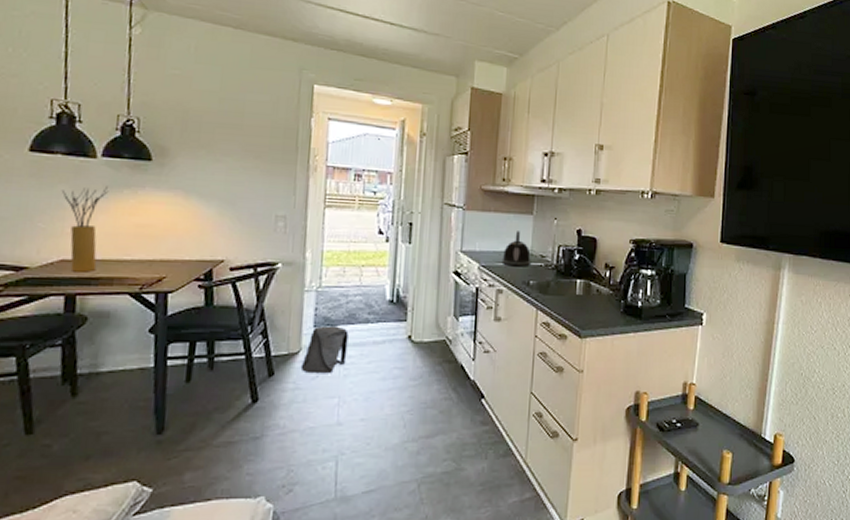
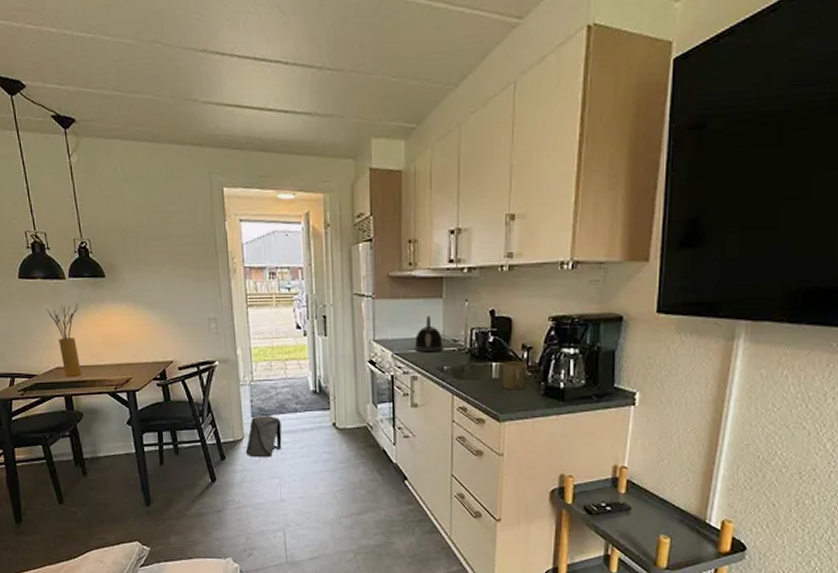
mug: none [585,279,609,307] -> present [502,361,527,390]

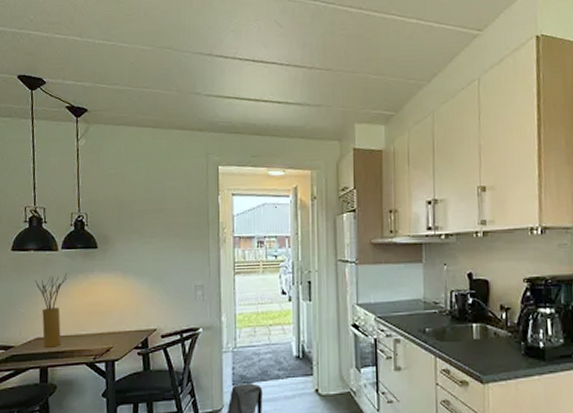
kettle: present [414,316,443,353] -> none [396,280,424,316]
mug: present [502,361,527,390] -> none [482,322,508,351]

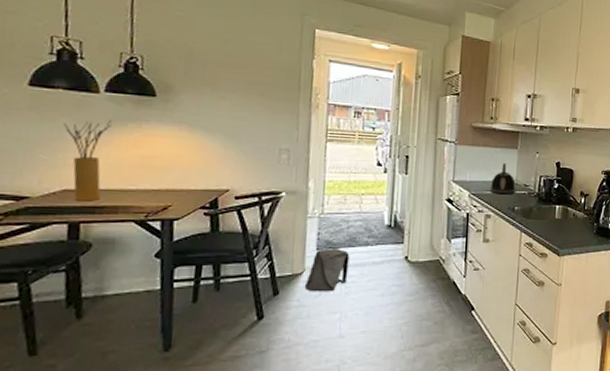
kettle: none [396,280,424,316] -> present [489,163,516,195]

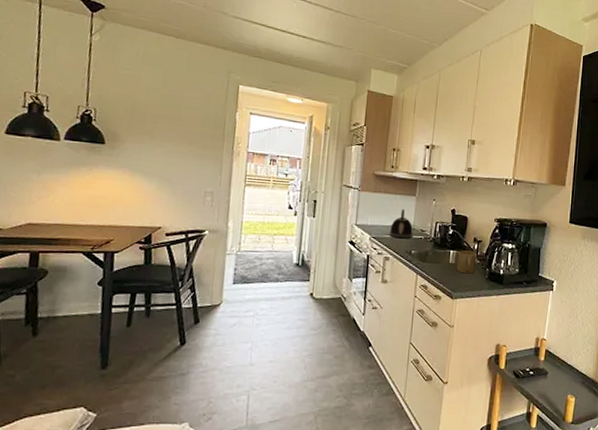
vase: present [62,119,113,202] -> none [30,163,69,234]
backpack: present [304,248,350,292] -> none [221,283,262,323]
mug: none [563,205,584,229] -> present [456,250,477,274]

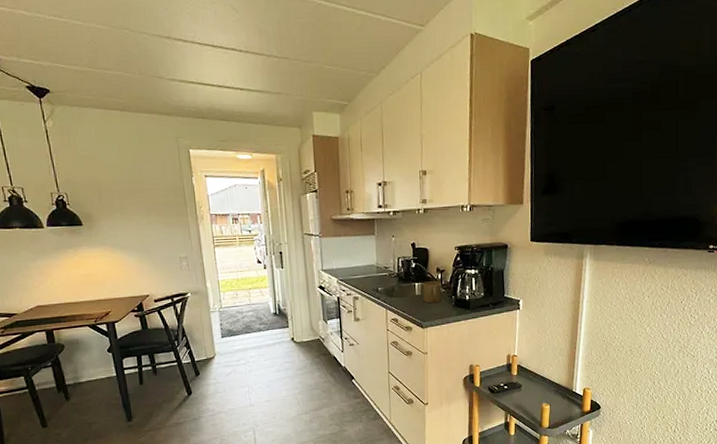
kettle: present [389,209,413,239] -> none [354,249,377,278]

